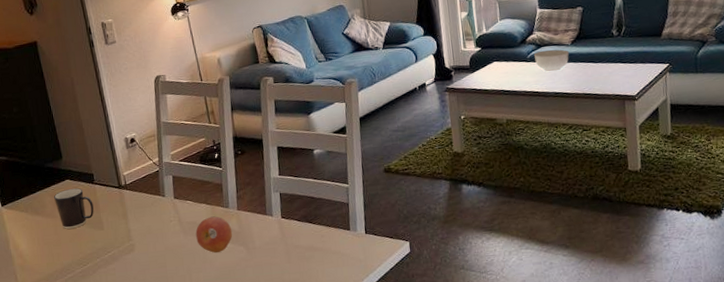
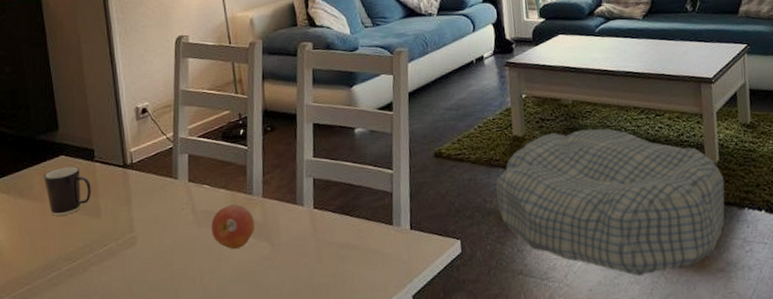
dog bed: none [438,143,646,268] -> present [495,128,725,275]
bowl: present [533,49,570,72] -> none [602,23,641,48]

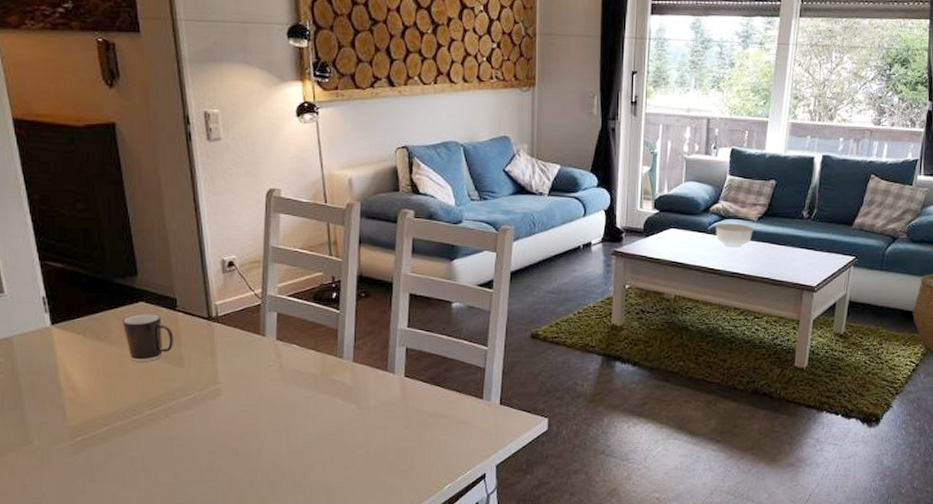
fruit: present [211,204,255,249] -> none [299,366,344,408]
dog bed: present [495,128,725,275] -> none [587,324,809,463]
bowl: none [602,23,641,48] -> present [715,223,754,249]

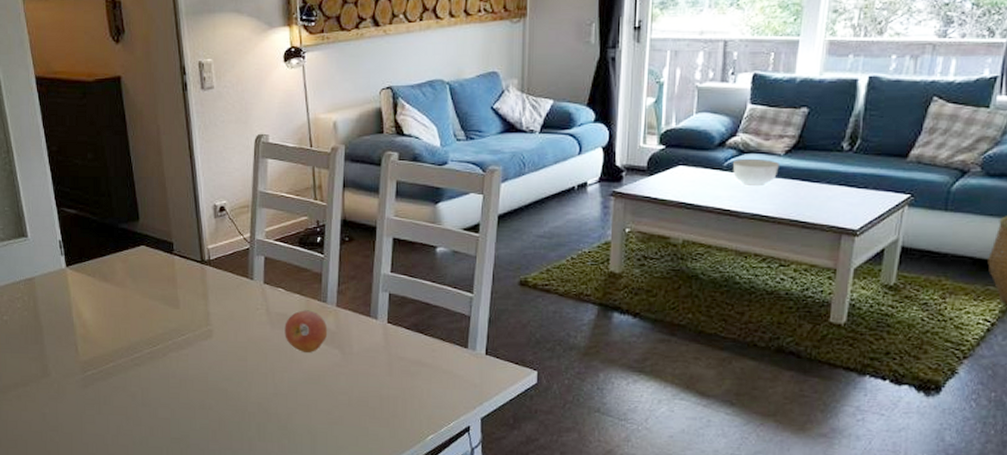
mug: present [121,313,173,363] -> none [125,256,170,303]
fruit: none [299,366,344,408] -> present [285,310,328,352]

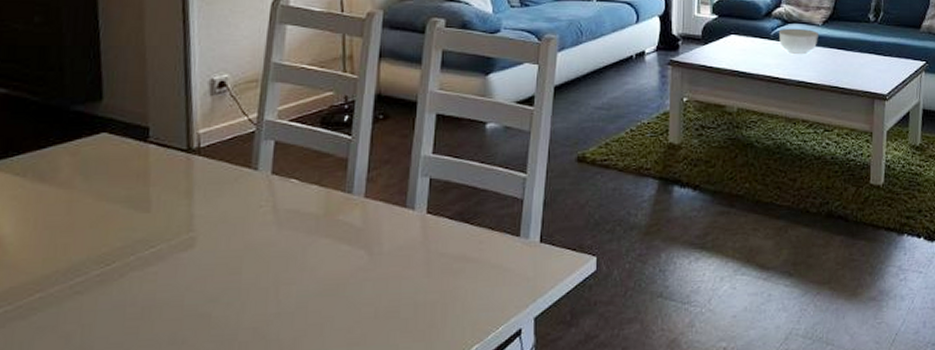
fruit: present [285,310,328,352] -> none [295,204,352,257]

